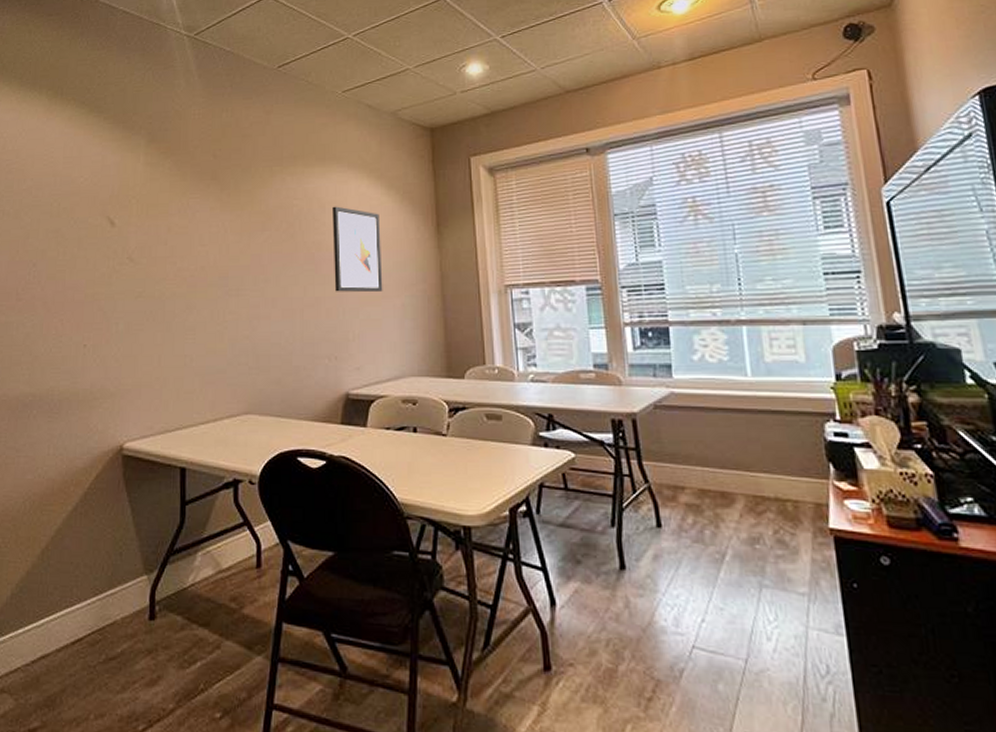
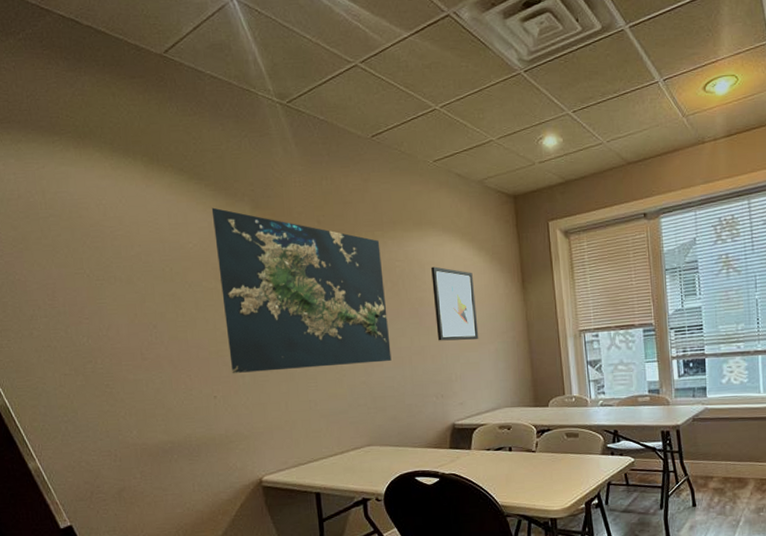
map: none [105,140,281,319] -> present [211,207,392,373]

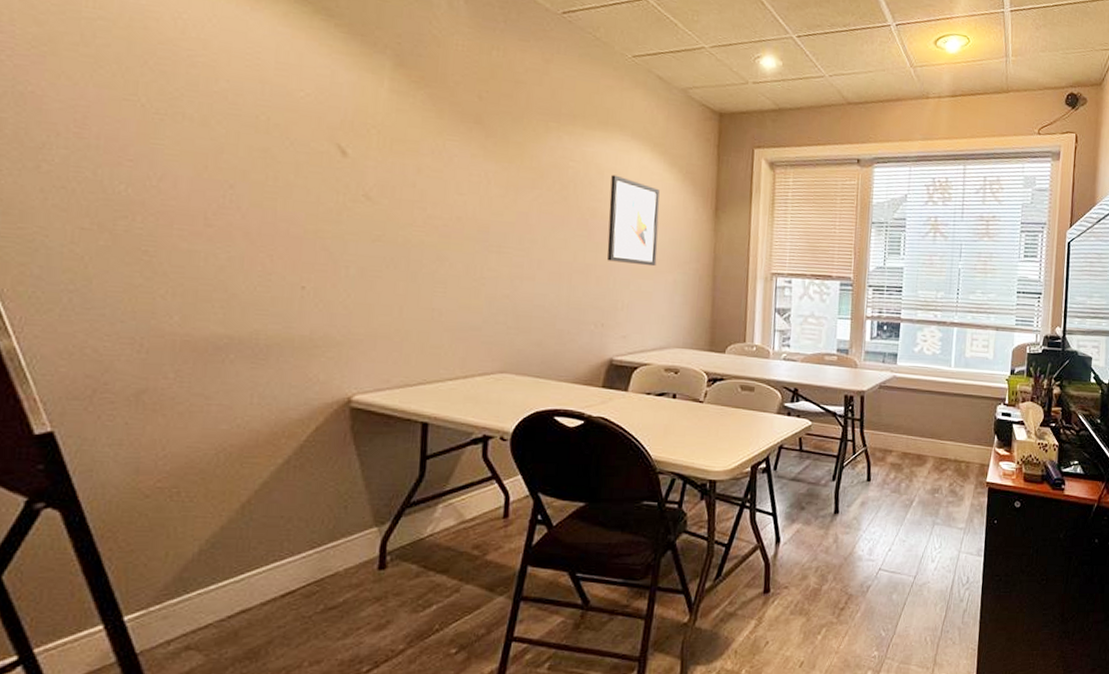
map: present [211,207,392,373] -> none [332,53,554,276]

